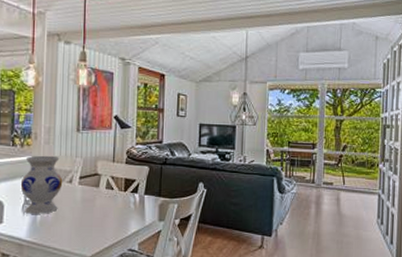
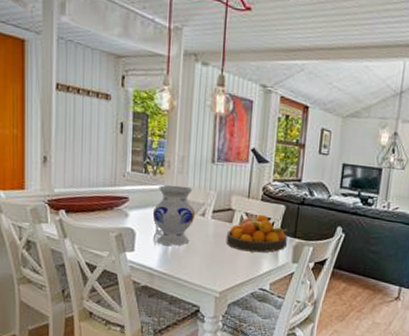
fruit bowl: none [93,176,153,214] -> present [226,214,288,253]

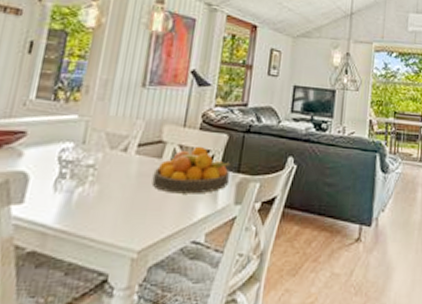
vase: present [152,185,196,246] -> none [56,114,116,192]

